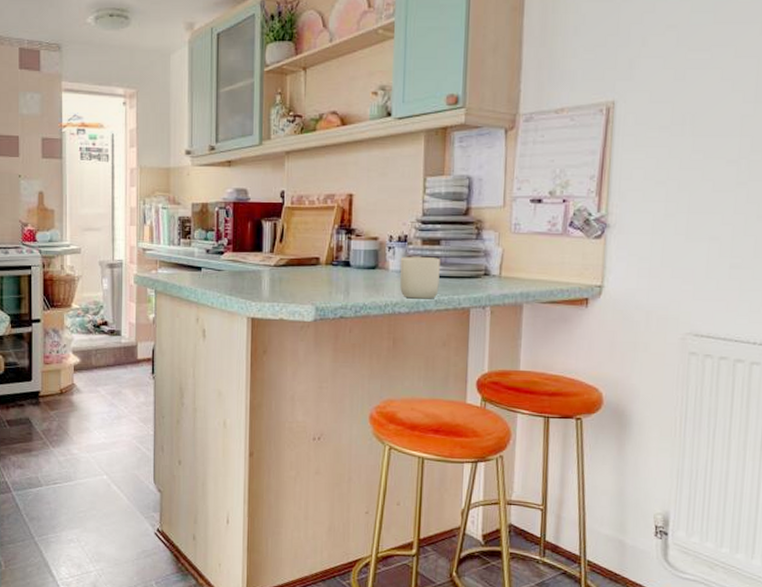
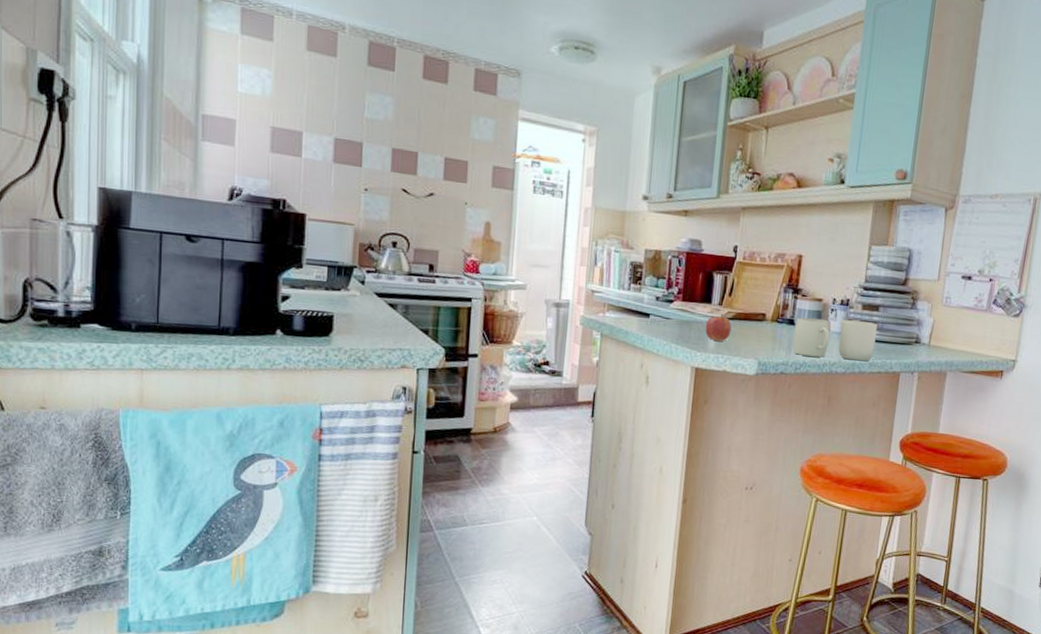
fruit: none [258,261,285,289] -> present [705,313,732,341]
mug: none [350,257,390,298] -> present [793,317,831,357]

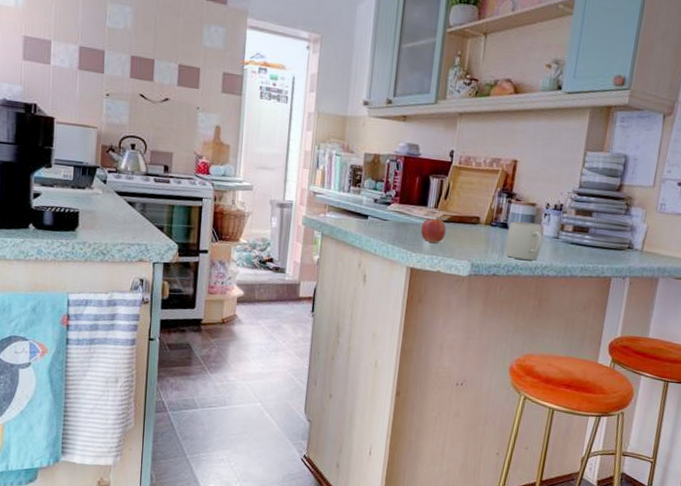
mug: present [838,319,878,362] -> none [550,224,591,266]

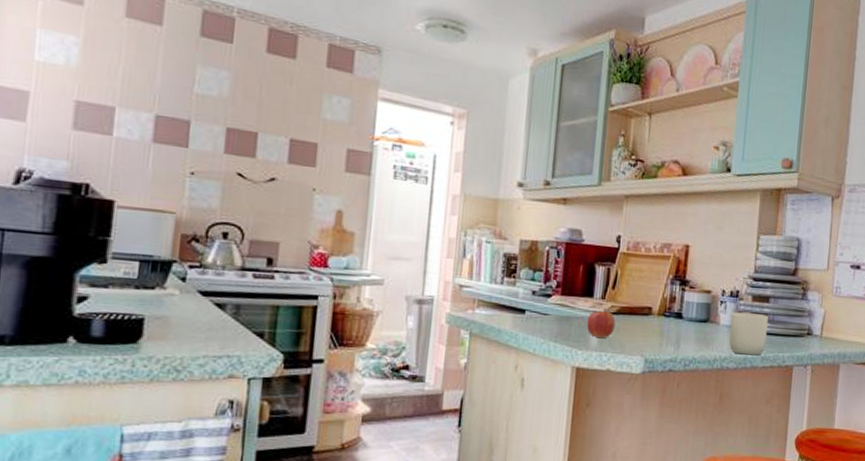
mug: present [505,221,543,261] -> none [681,310,721,352]
mug: none [550,224,591,266] -> present [729,312,769,356]

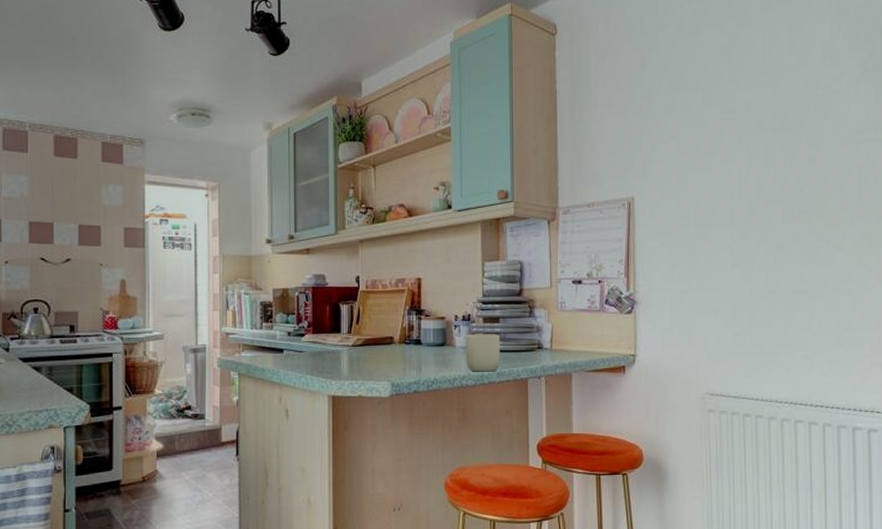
fruit: present [586,308,616,338] -> none [337,341,362,368]

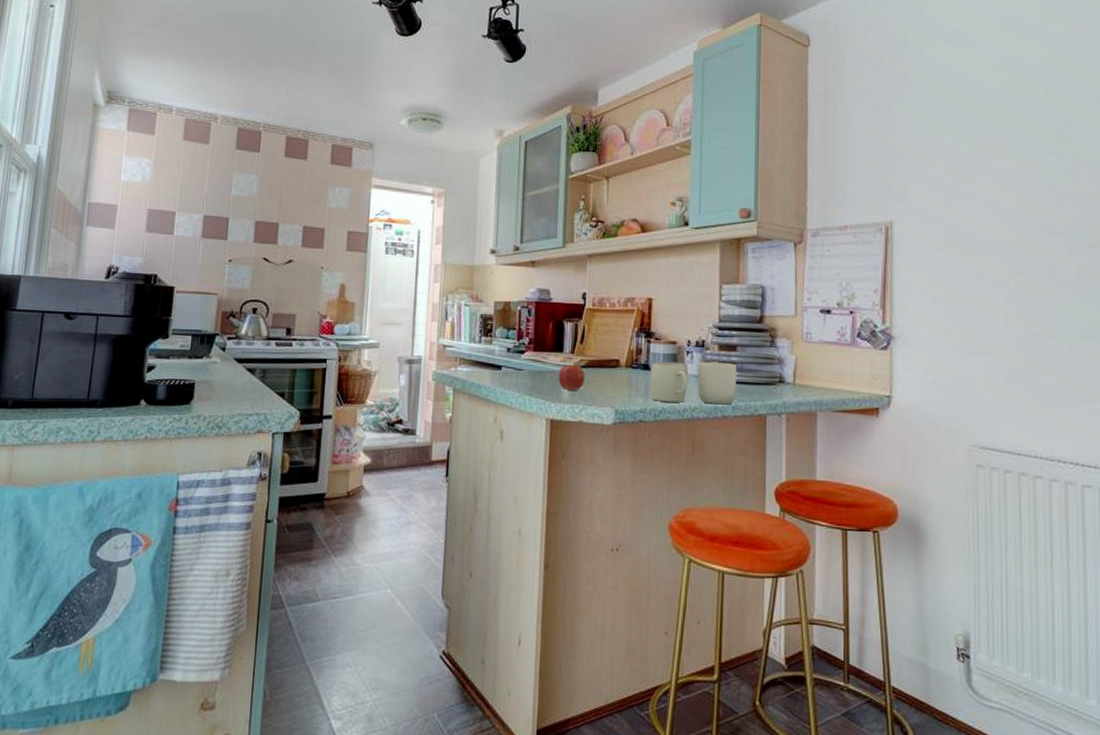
fruit: none [337,341,362,368] -> present [558,361,585,390]
mug: none [422,335,457,373] -> present [649,361,688,403]

